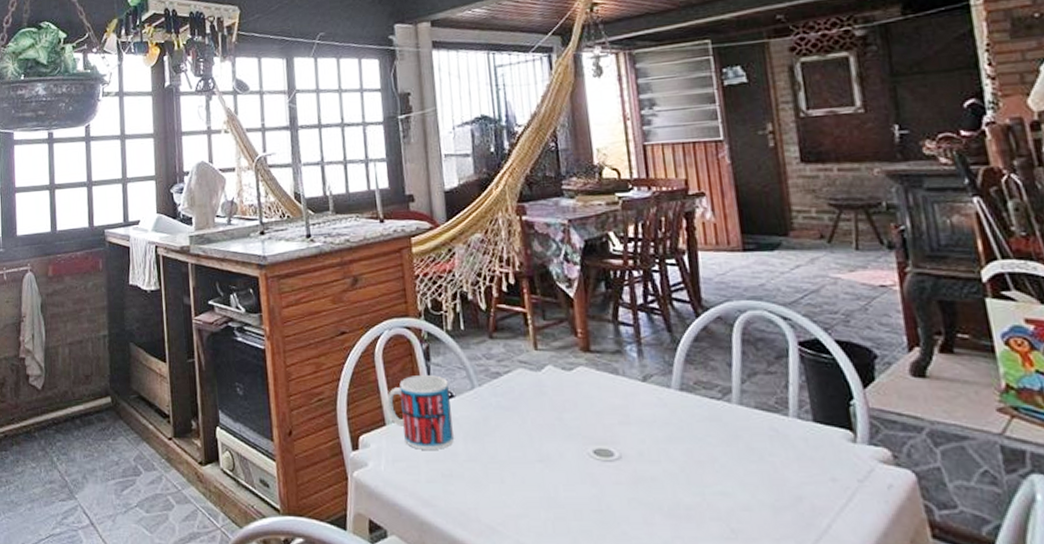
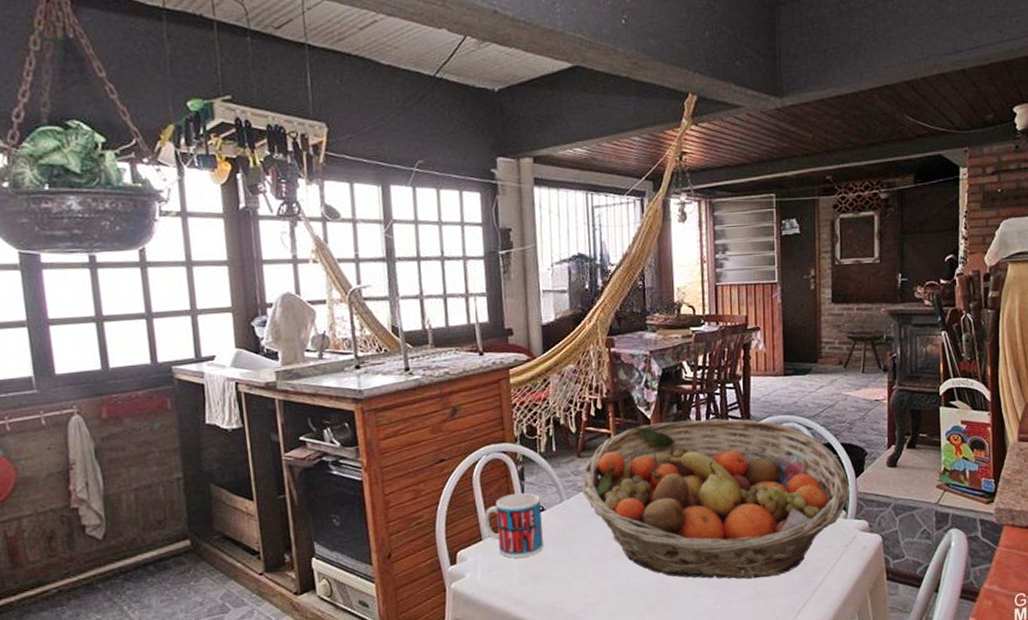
fruit basket: none [495,301,857,512] -> present [581,418,850,579]

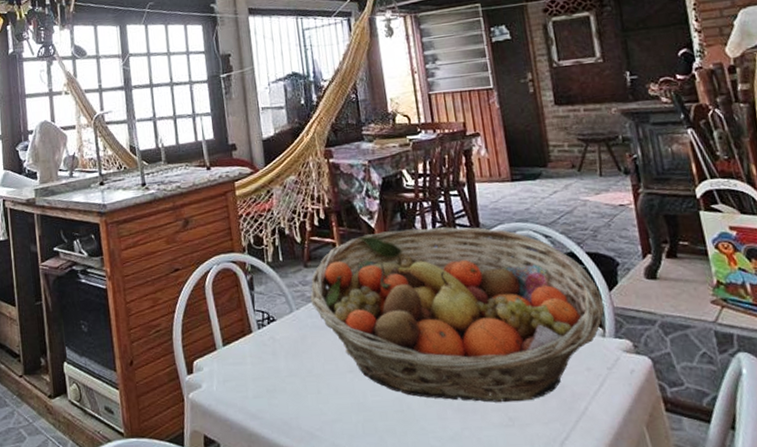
mug: present [483,493,543,558] -> none [216,302,276,369]

